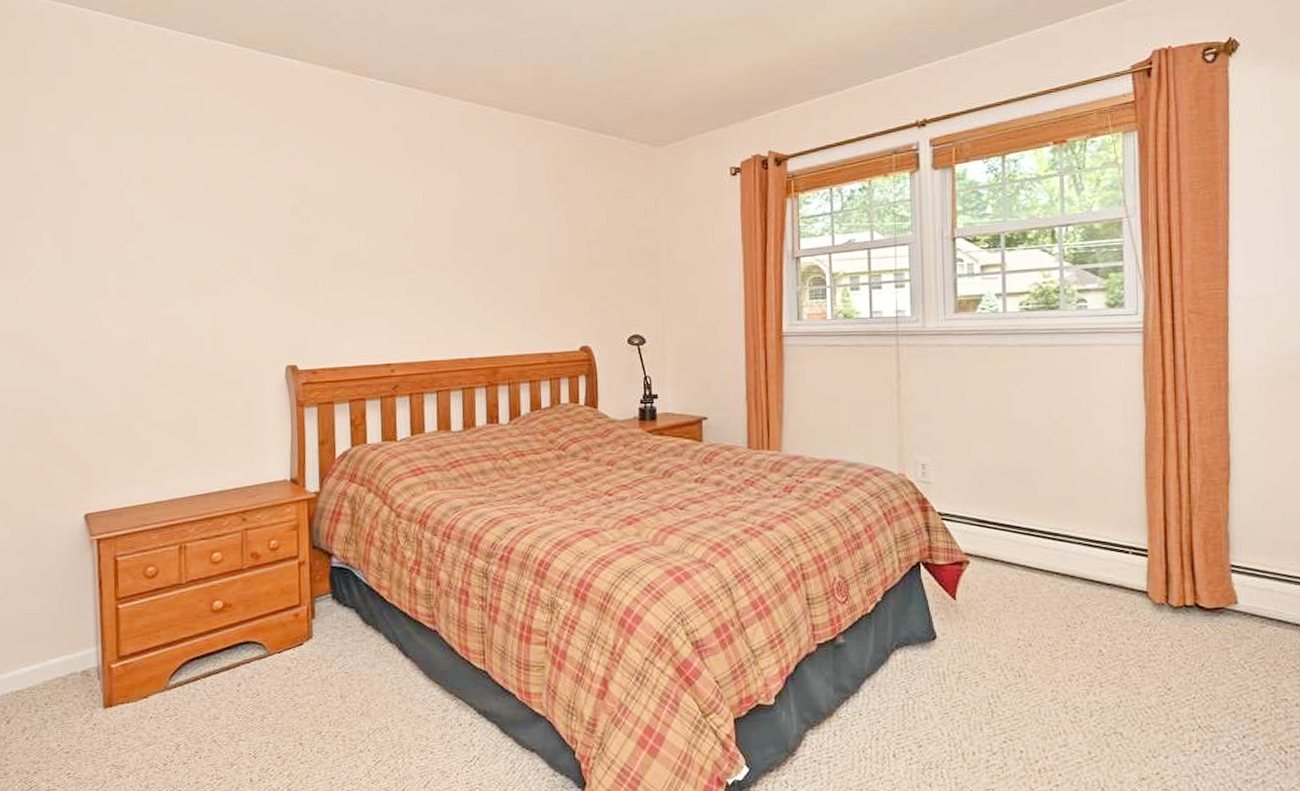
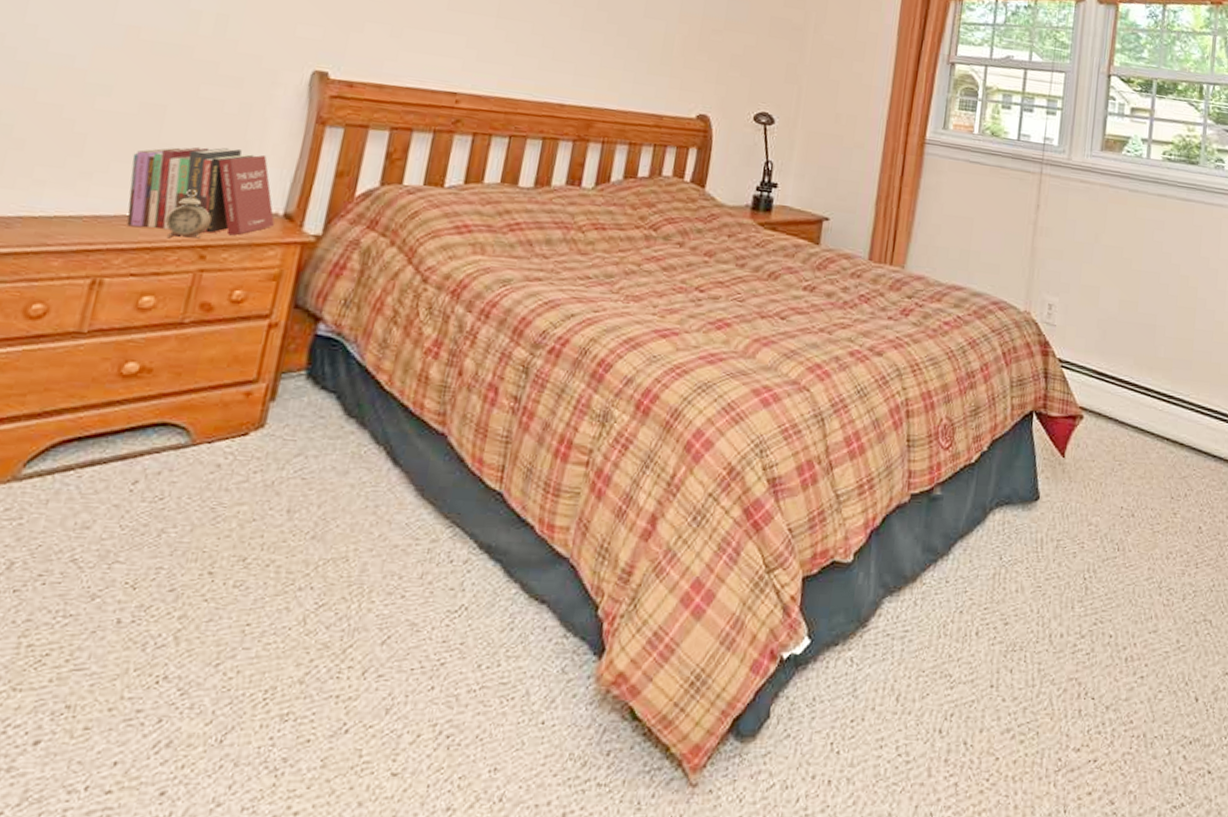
books: none [183,436,285,504] -> present [126,146,275,236]
alarm clock: none [215,470,244,509] -> present [165,188,211,239]

